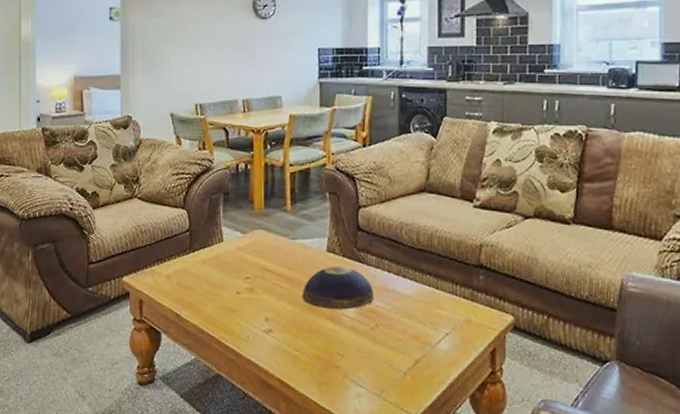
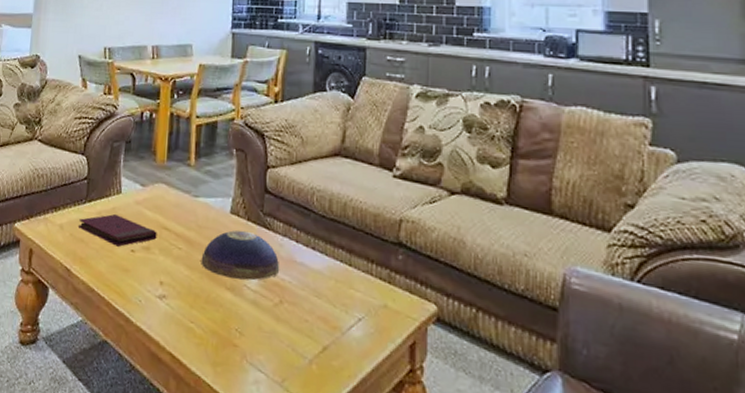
book: none [184,260,260,290] -> present [77,213,157,247]

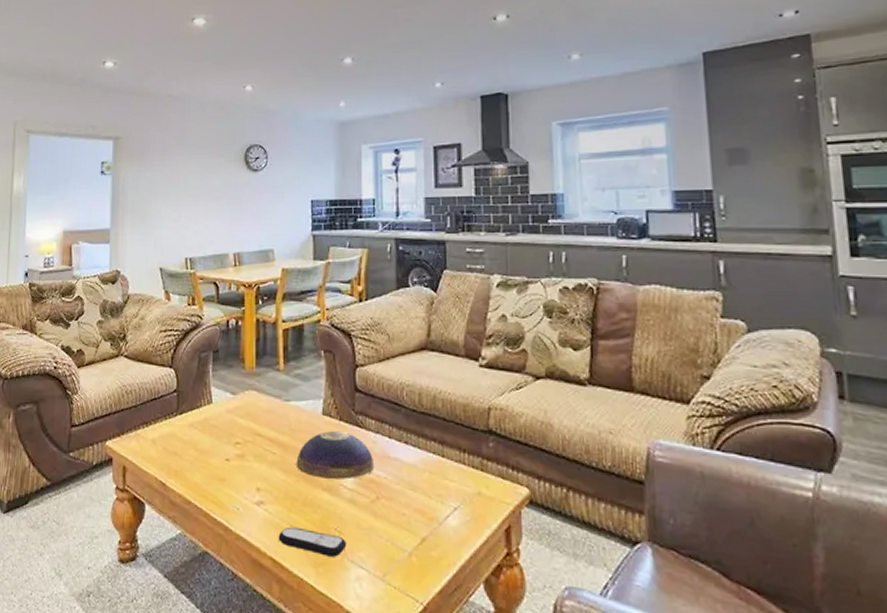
book: present [77,213,157,247] -> none [170,424,251,457]
remote control: none [178,323,247,358] -> present [278,526,347,557]

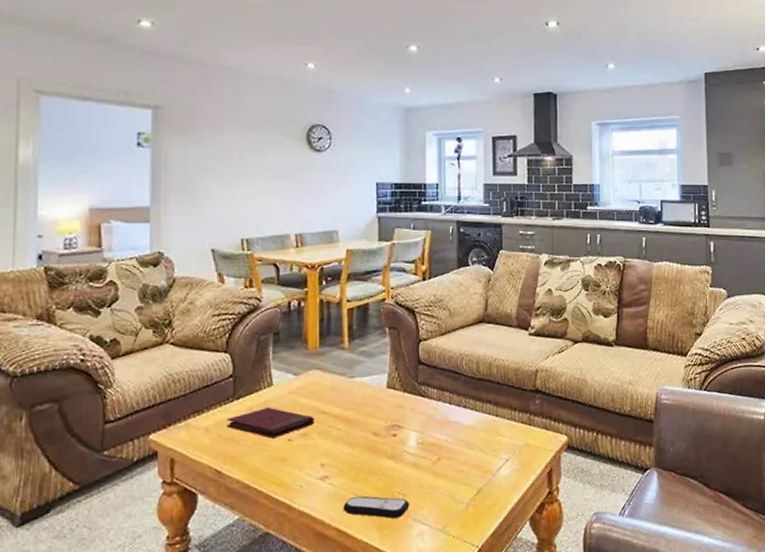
book: none [170,424,251,457] -> present [226,406,314,439]
decorative bowl: present [296,430,375,480] -> none [361,401,436,448]

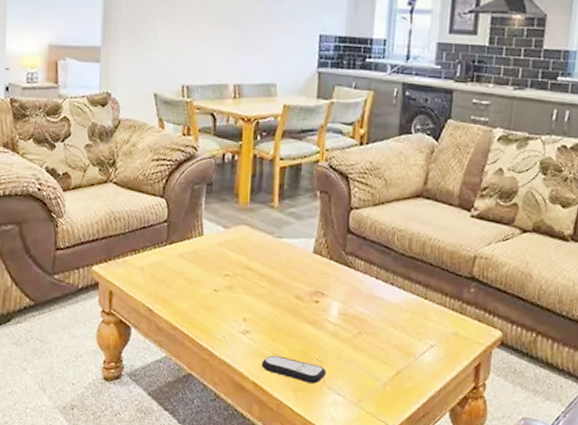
book: present [226,406,314,439] -> none [159,255,240,287]

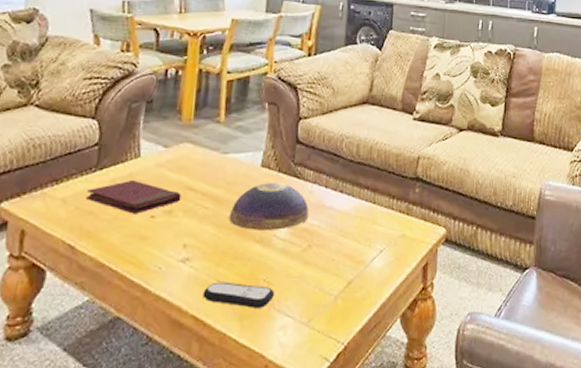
book: none [159,255,240,287] -> present [85,179,181,214]
decorative bowl: none [284,268,360,315] -> present [229,182,309,230]

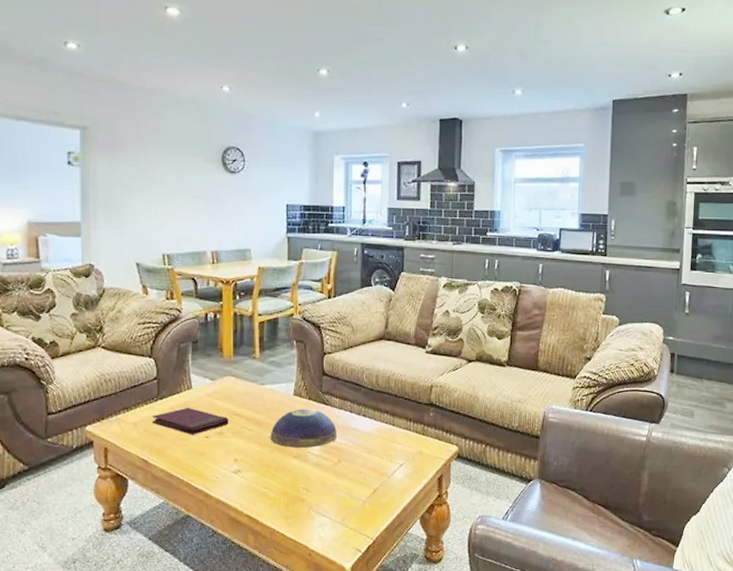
remote control: present [202,281,275,308] -> none [254,489,313,510]

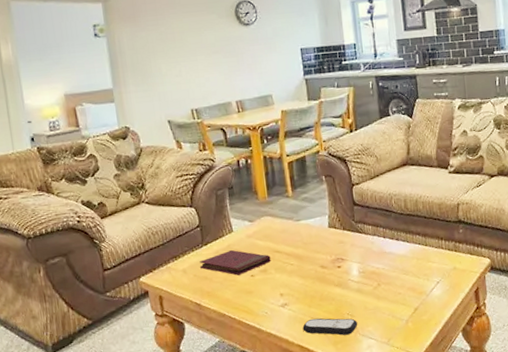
remote control: none [254,489,313,510] -> present [302,318,358,336]
decorative bowl: present [270,408,338,448] -> none [311,238,375,278]

